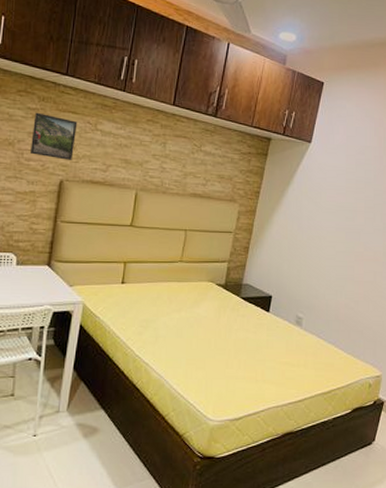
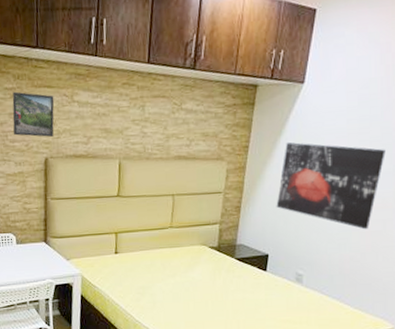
wall art: none [281,192,377,279] -> present [276,142,385,230]

